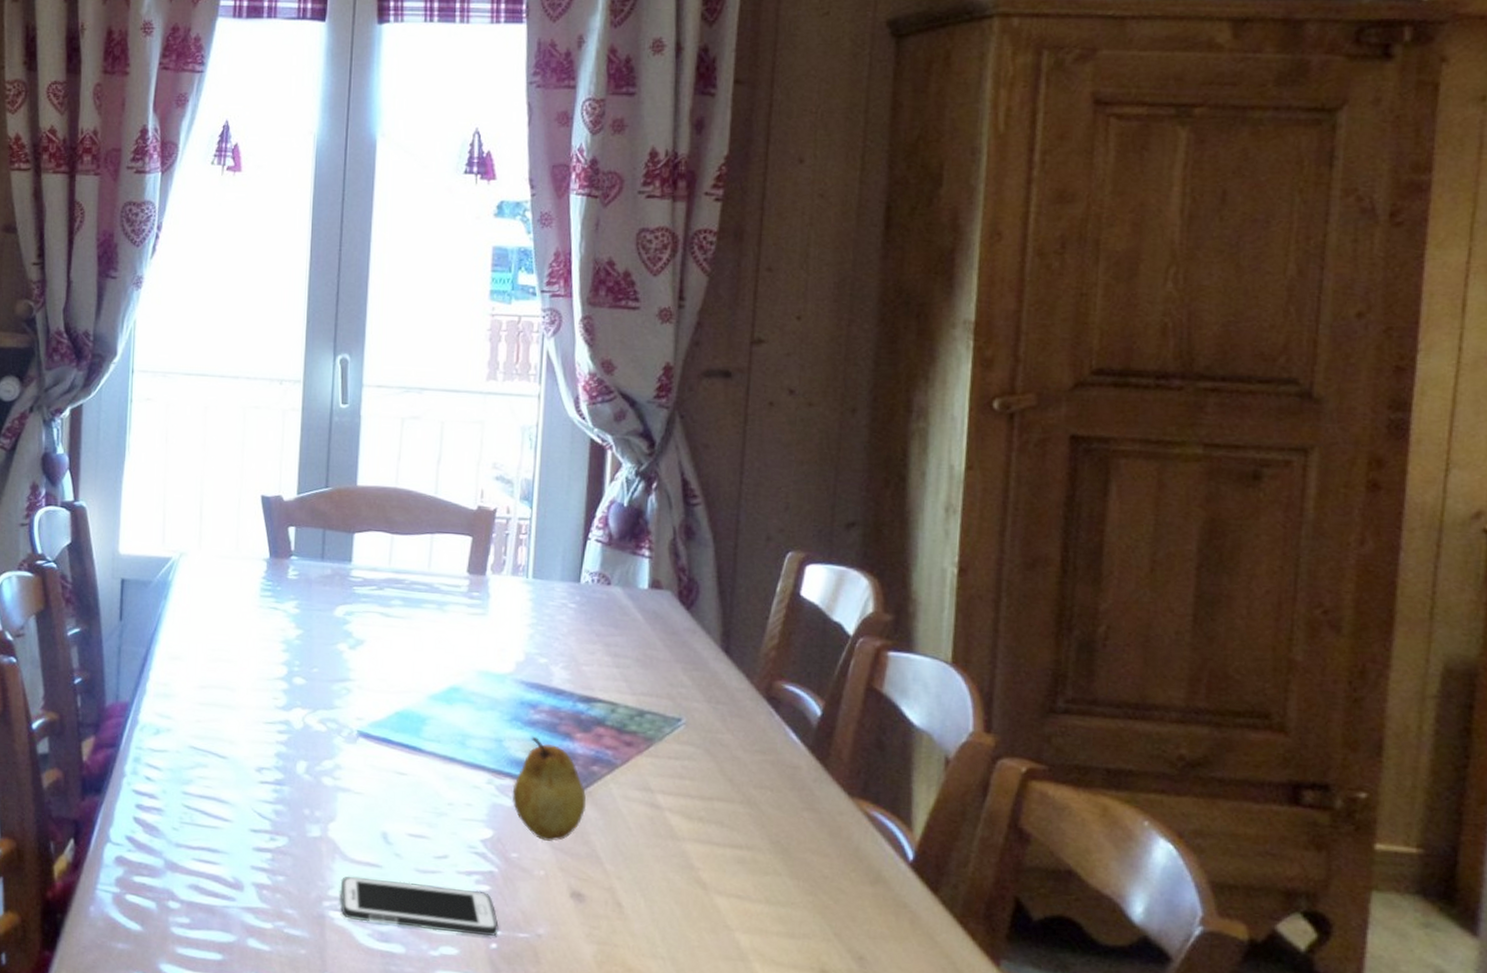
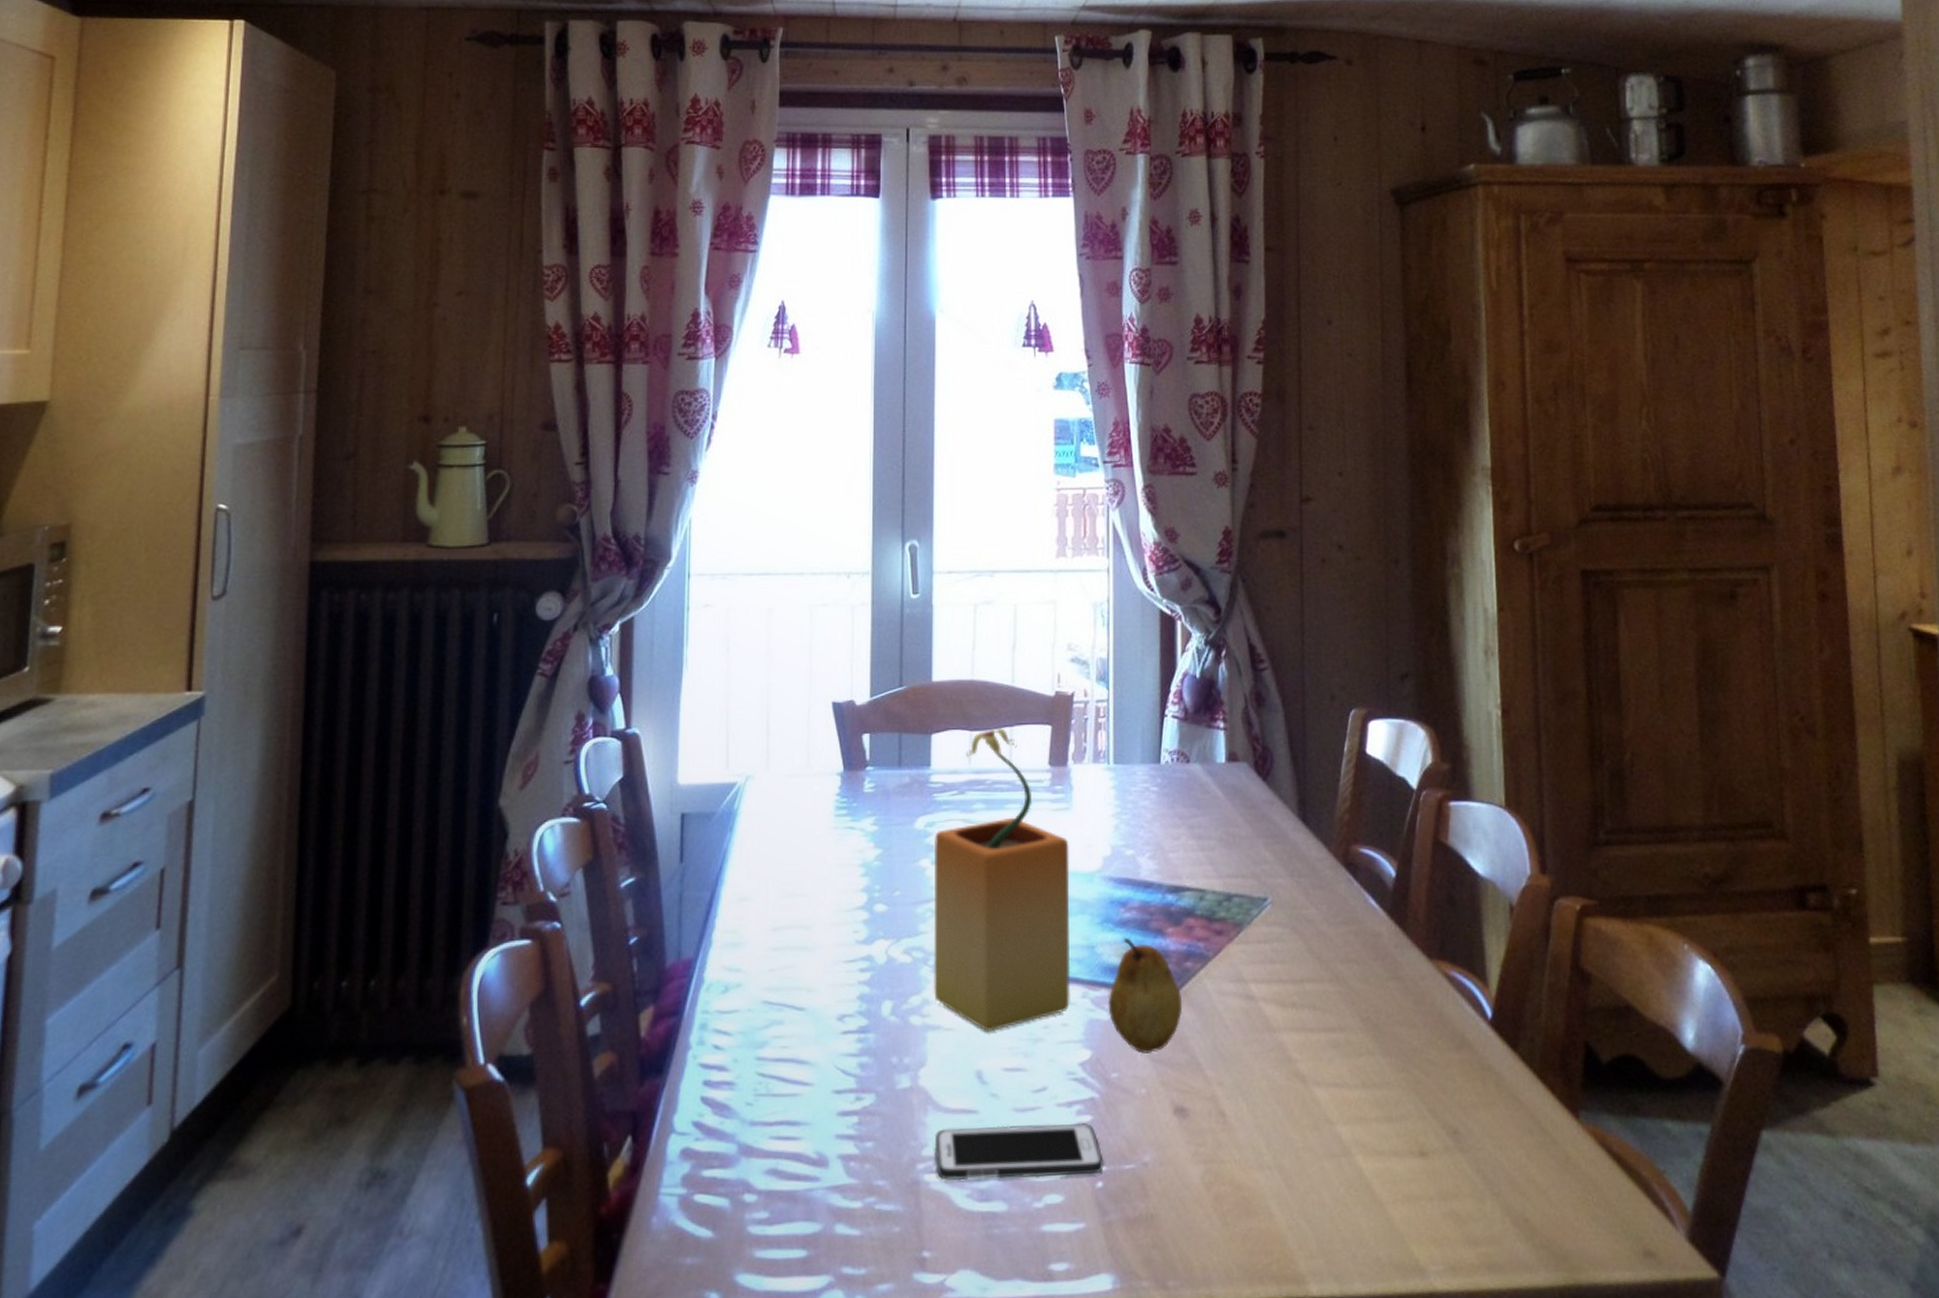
potted plant: none [345,534,483,801] -> present [933,728,1071,1032]

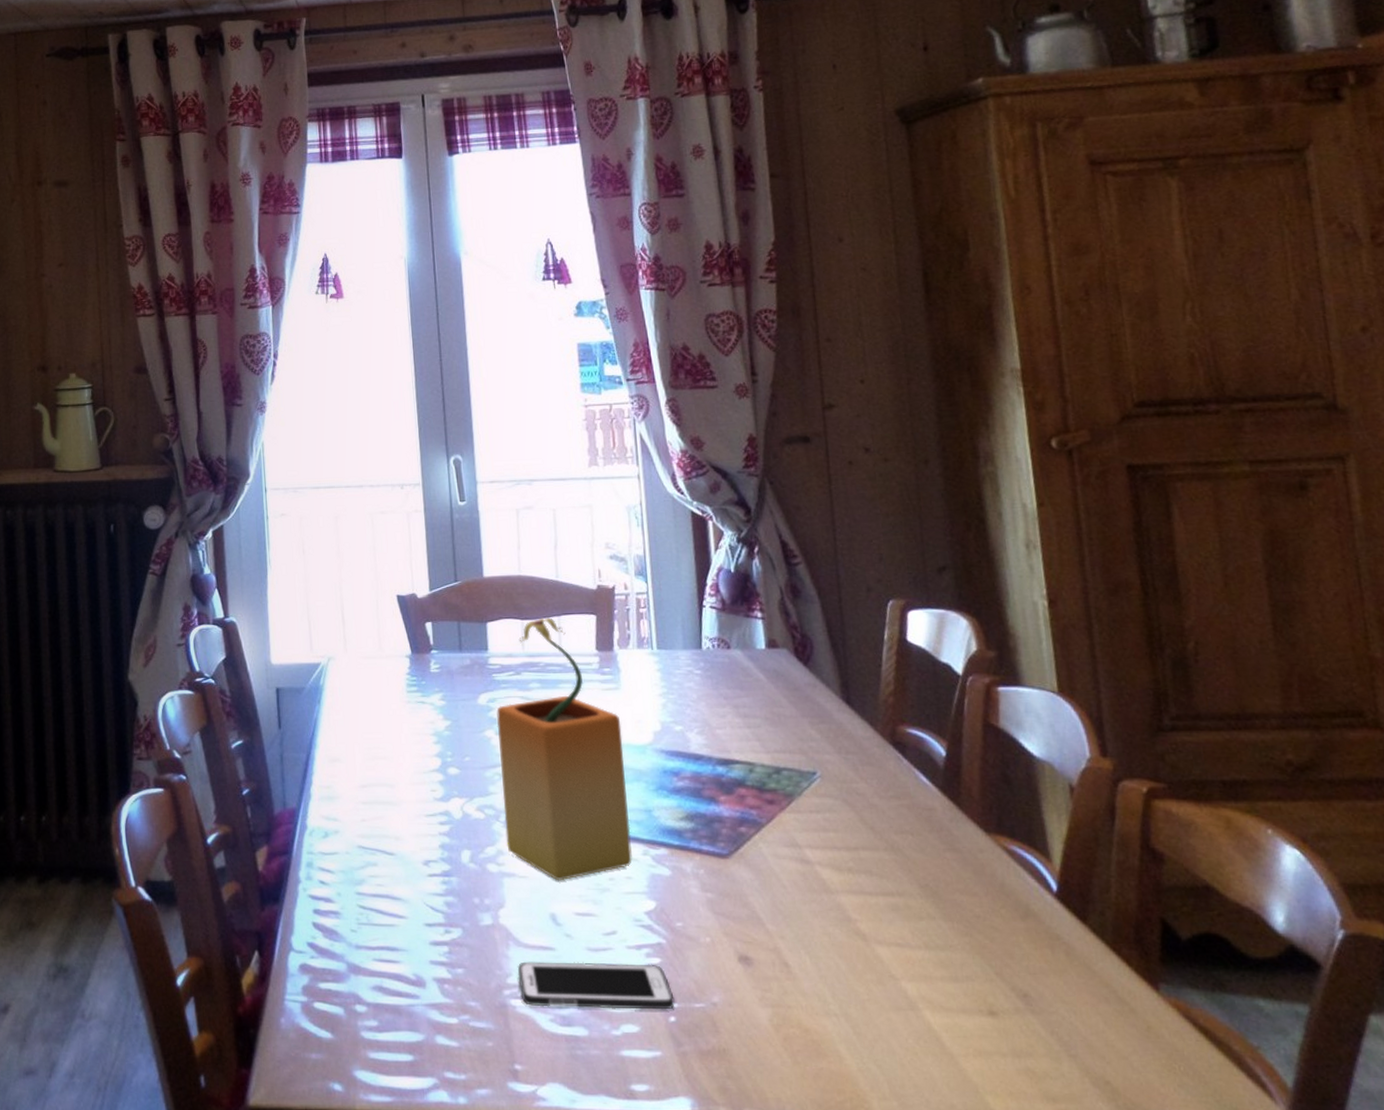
fruit: present [1108,938,1183,1054] -> none [668,804,741,907]

